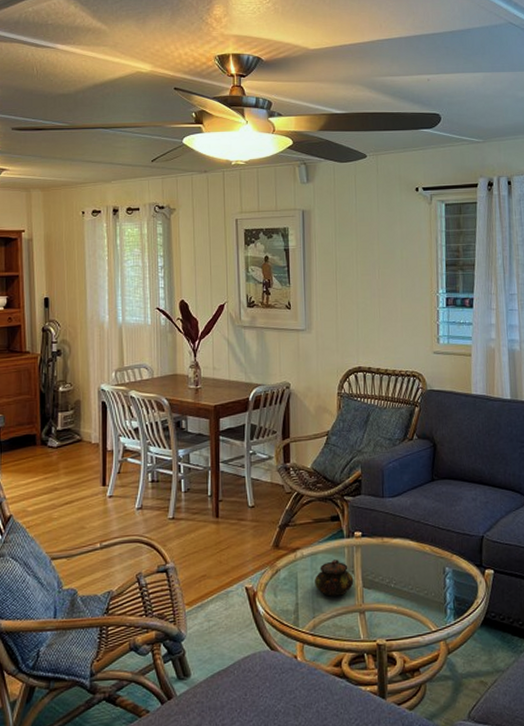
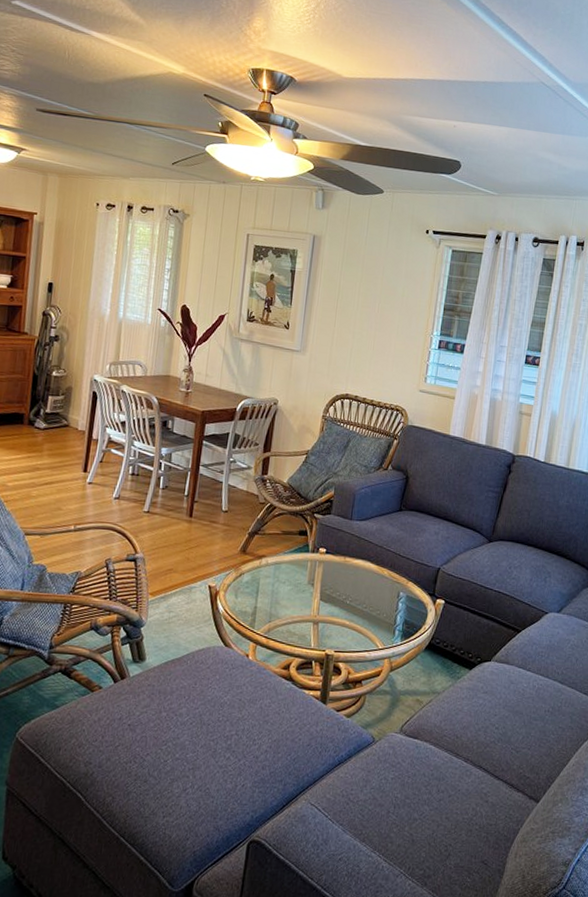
teapot: present [315,559,354,597] -> none [275,571,313,605]

